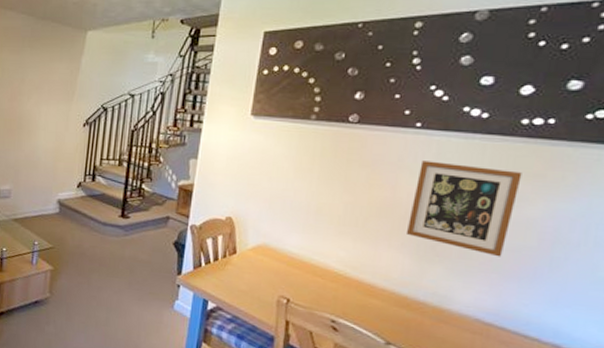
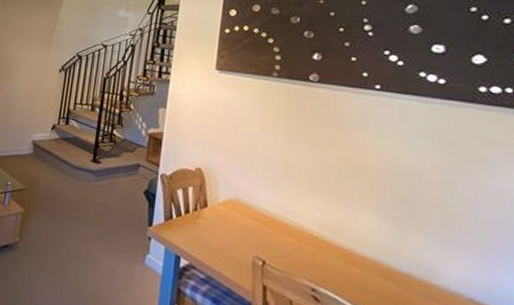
picture frame: present [405,161,522,257] -> none [379,122,490,229]

